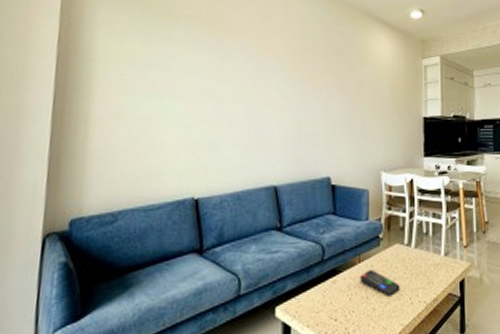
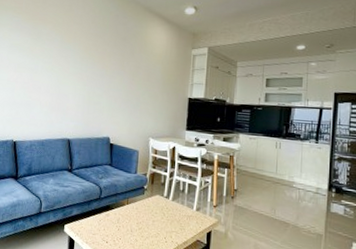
remote control: present [360,269,400,297] -> none [127,210,158,233]

